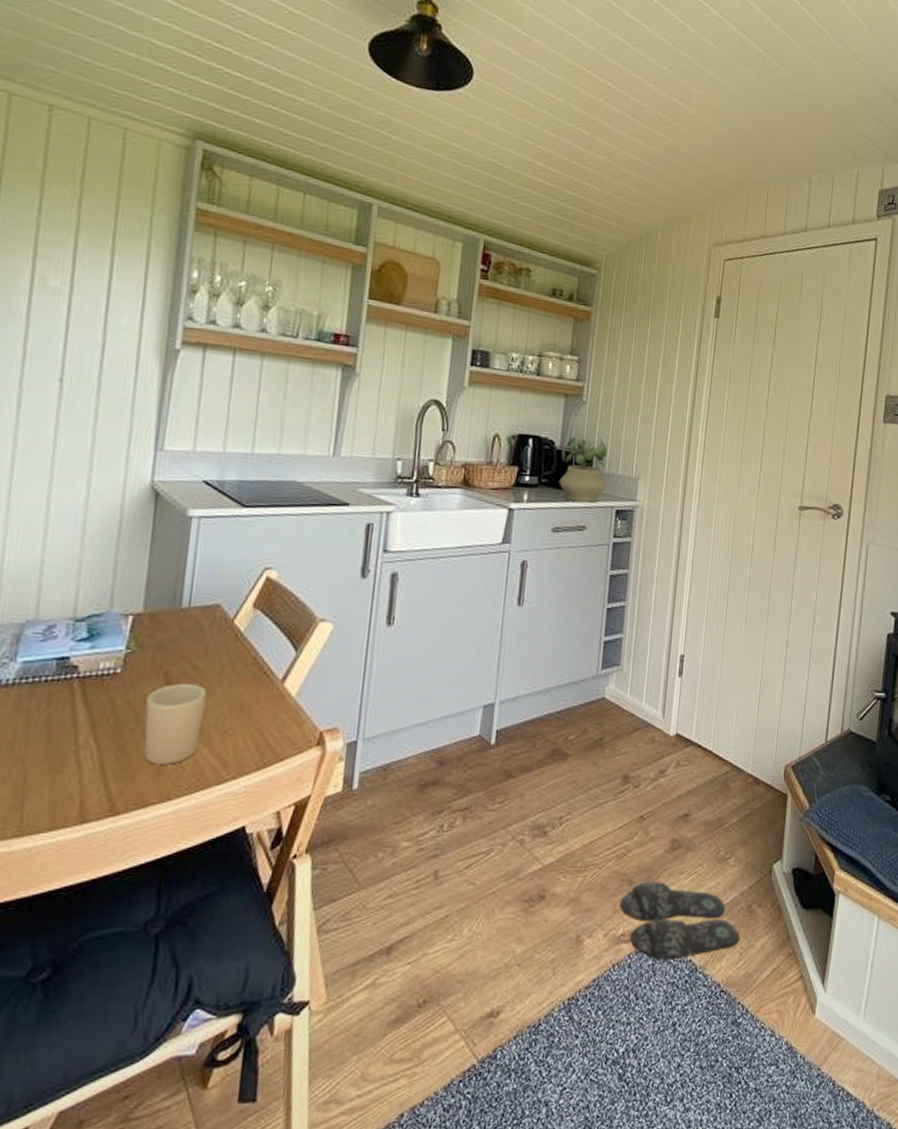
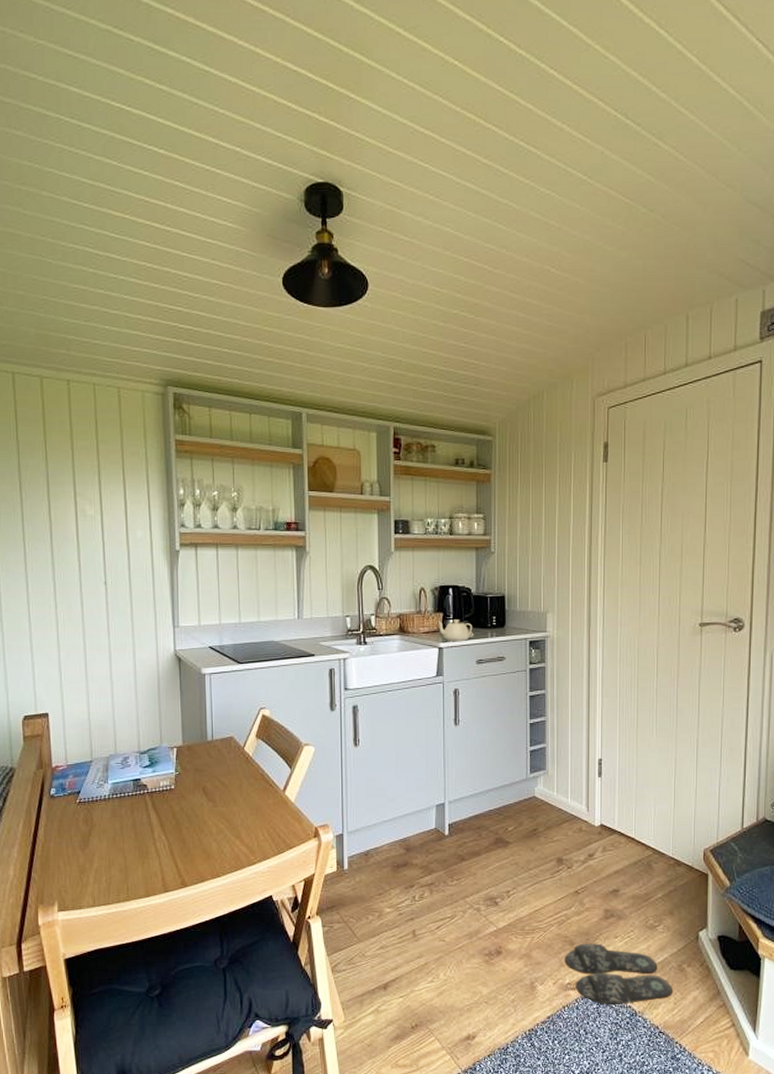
mug: present [144,684,207,765] -> none [194,795,234,852]
teapot: none [509,474,553,505] -> present [436,619,474,642]
potted plant: present [559,436,608,504] -> none [478,582,519,638]

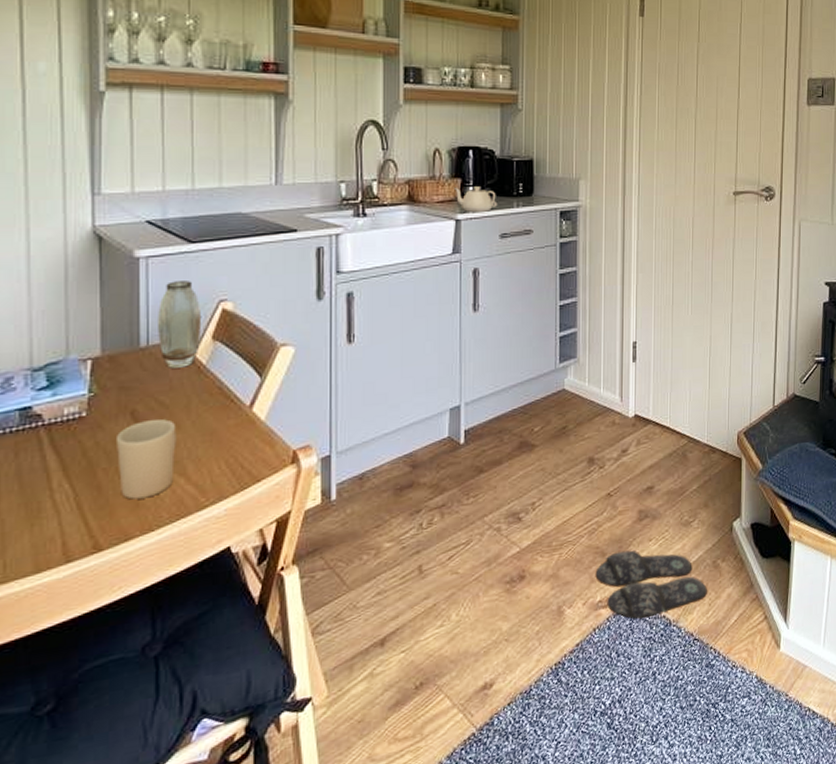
mug: none [194,795,234,852] -> present [117,419,177,500]
vase: none [219,692,248,758] -> present [158,281,200,368]

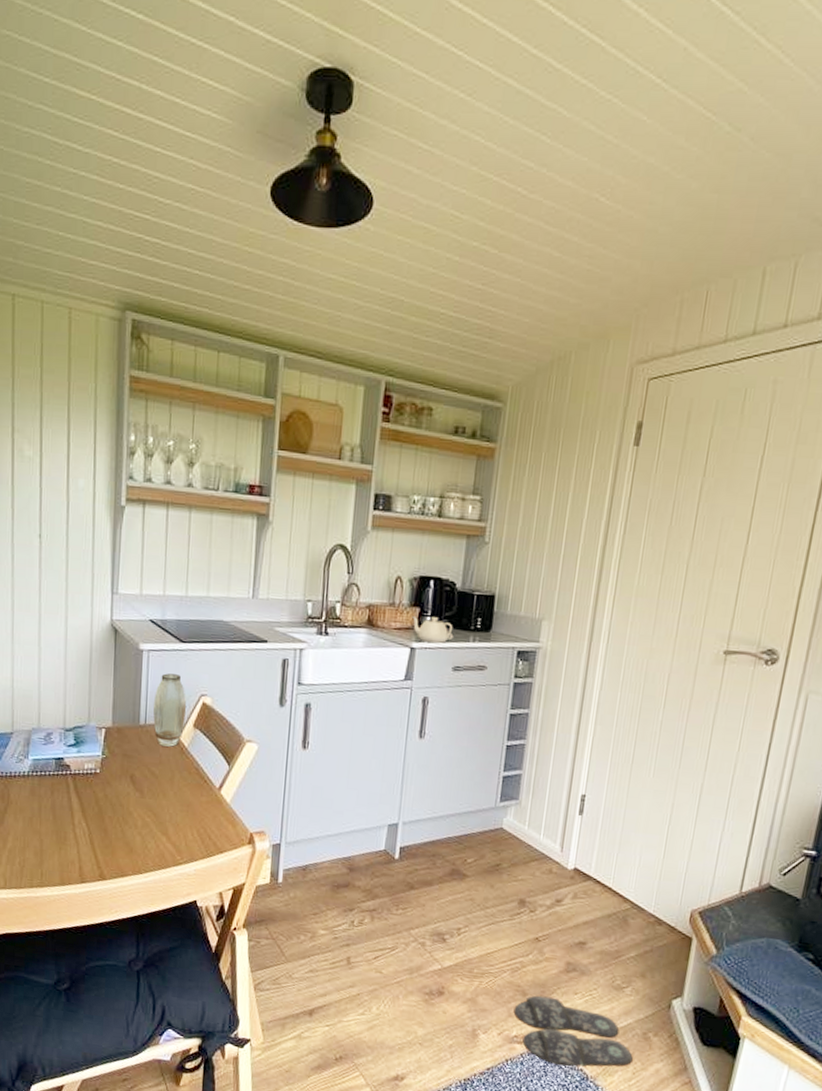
mug: present [117,419,177,500] -> none [119,785,163,847]

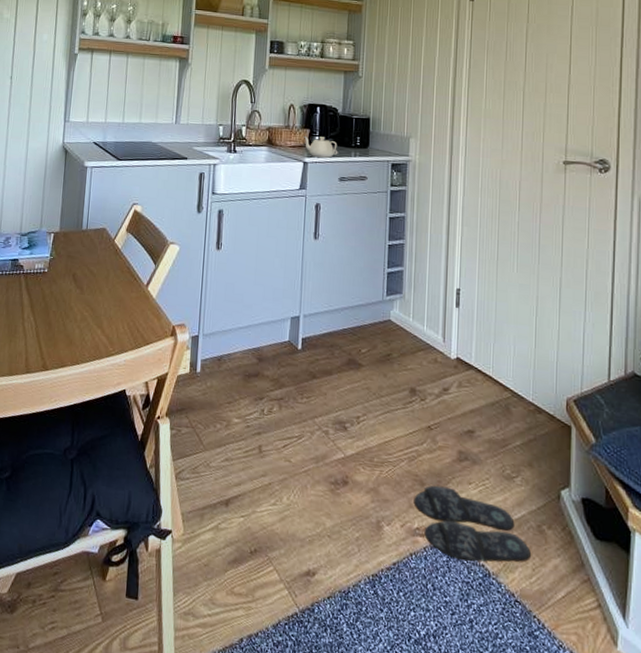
vase: present [153,673,186,747] -> none [93,186,121,249]

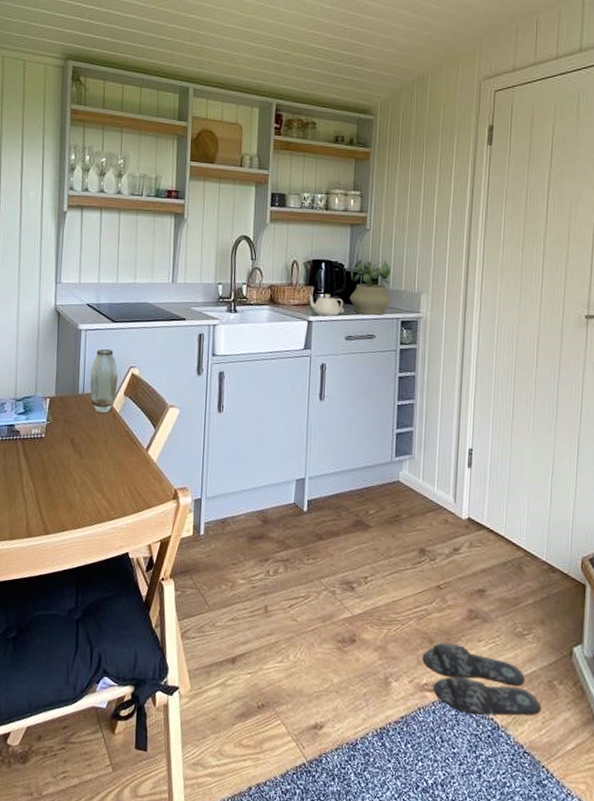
vase: none [93,186,121,249] -> present [90,349,118,413]
potted plant: none [342,104,382,158] -> present [349,259,391,316]

